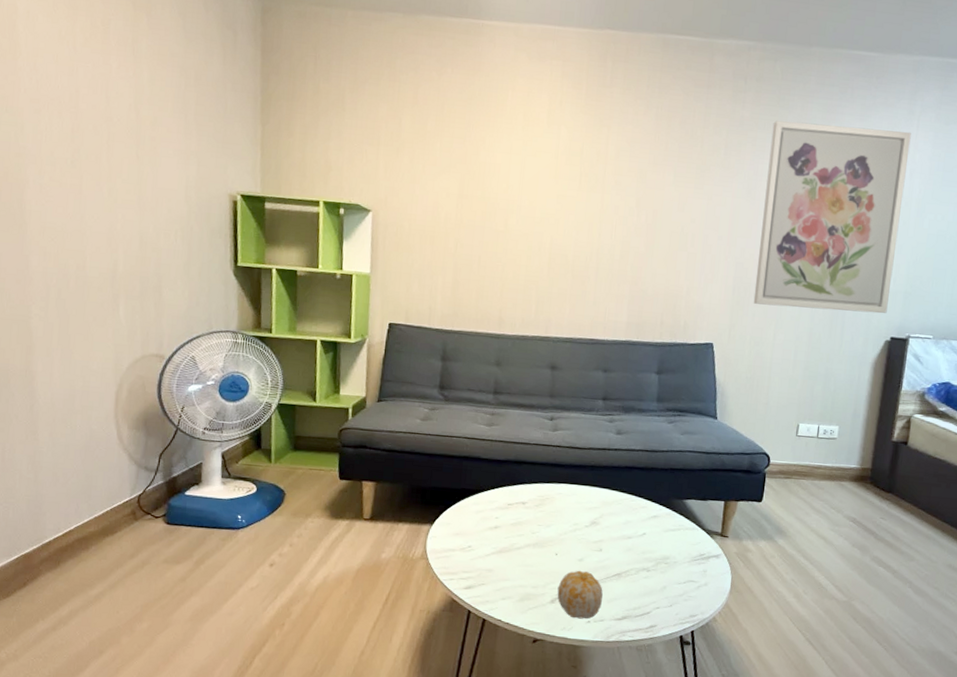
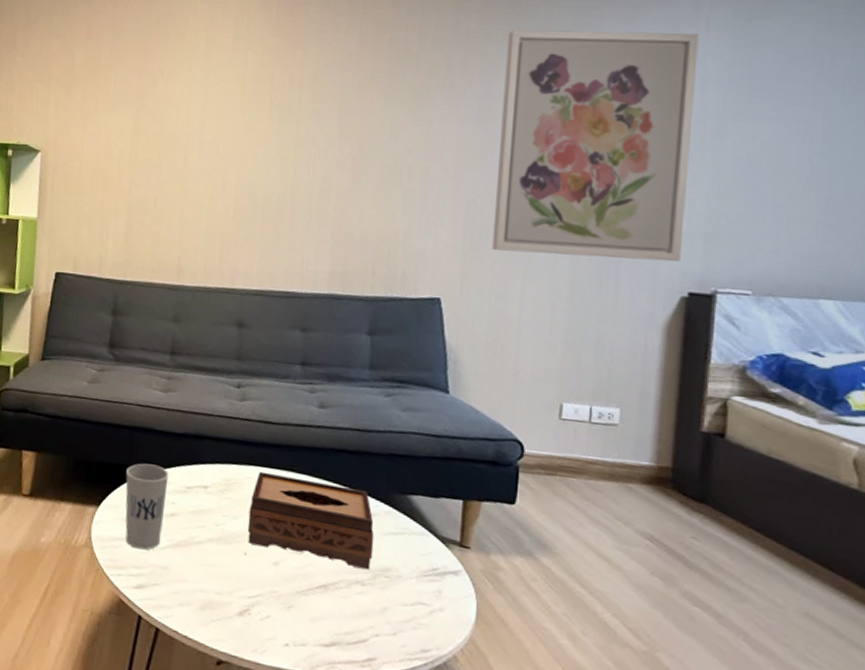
cup: none [455,486,493,558] -> present [125,463,169,550]
fruit: present [557,570,603,619] -> none [246,576,305,642]
tissue box: none [558,488,658,560] -> present [247,471,374,570]

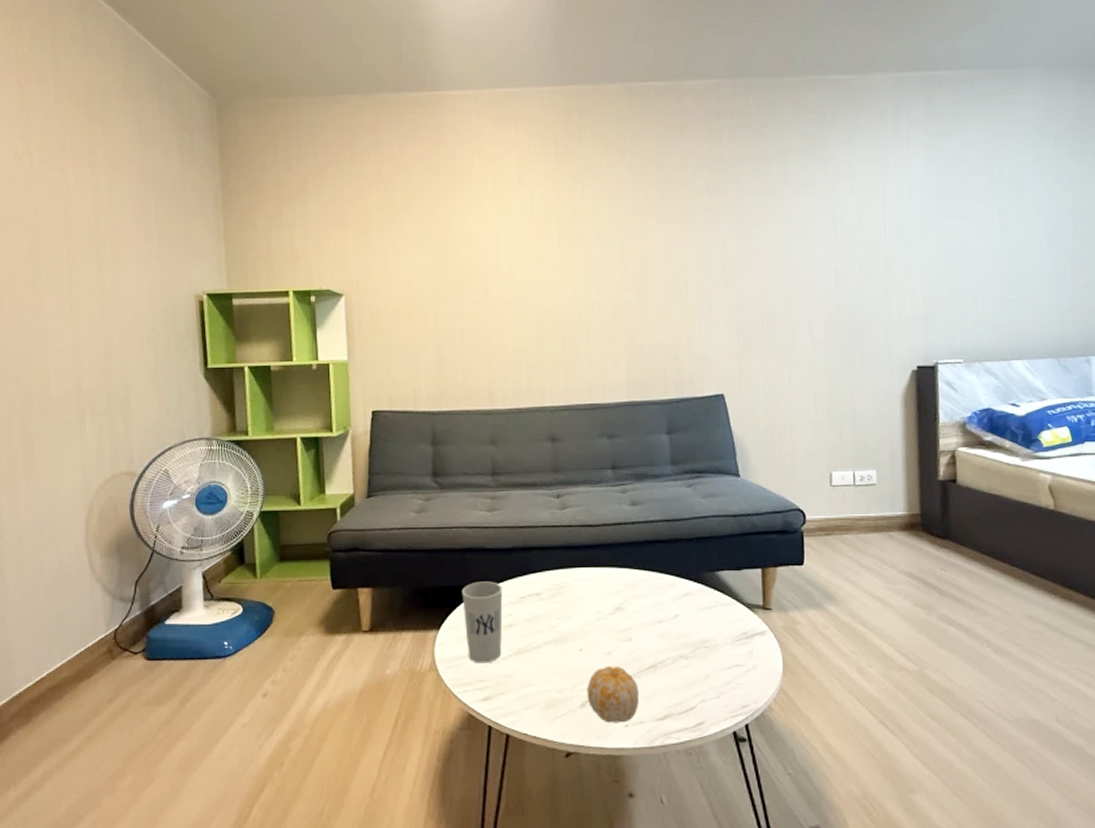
fruit: none [246,576,305,642] -> present [587,665,639,723]
tissue box: present [247,471,374,570] -> none [580,571,692,645]
wall art: present [491,30,699,262] -> none [754,149,908,346]

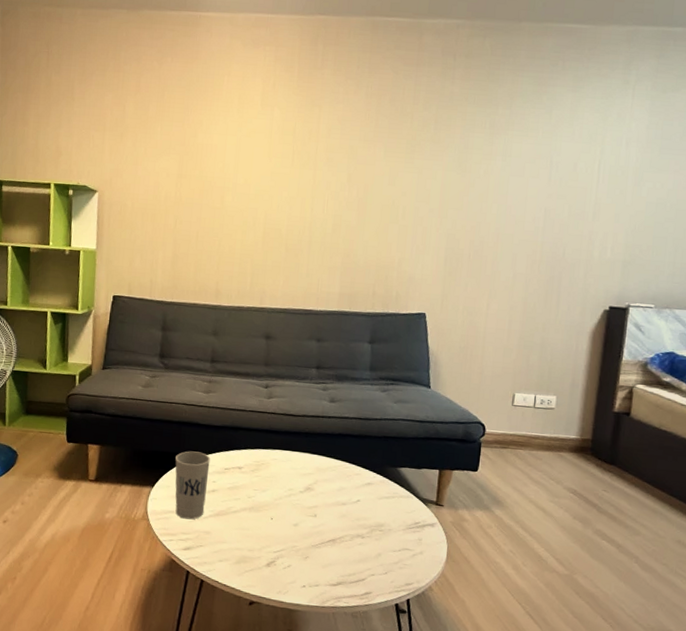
fruit: present [587,665,639,723] -> none [272,535,318,584]

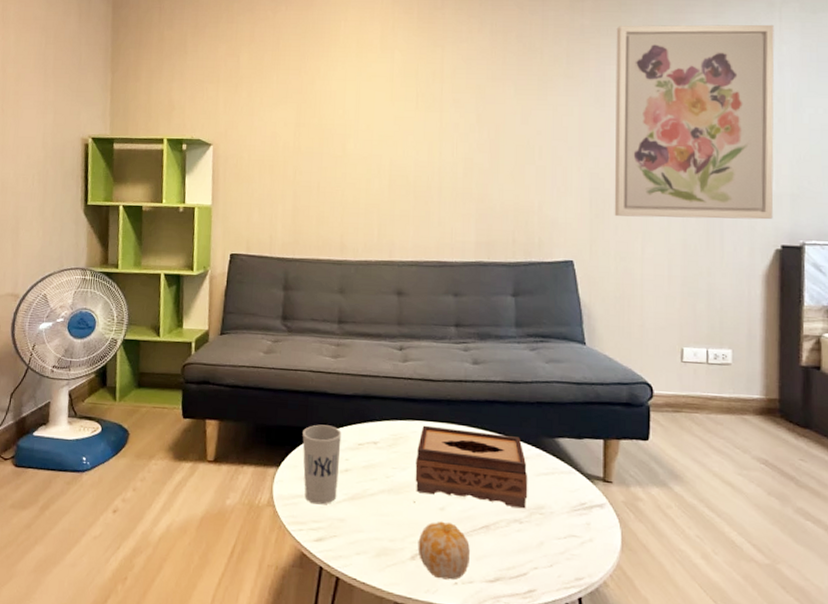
fruit: none [272,535,318,584] -> present [418,521,470,581]
tissue box: none [273,454,372,526] -> present [415,425,528,509]
wall art: none [465,95,627,283] -> present [614,24,774,220]

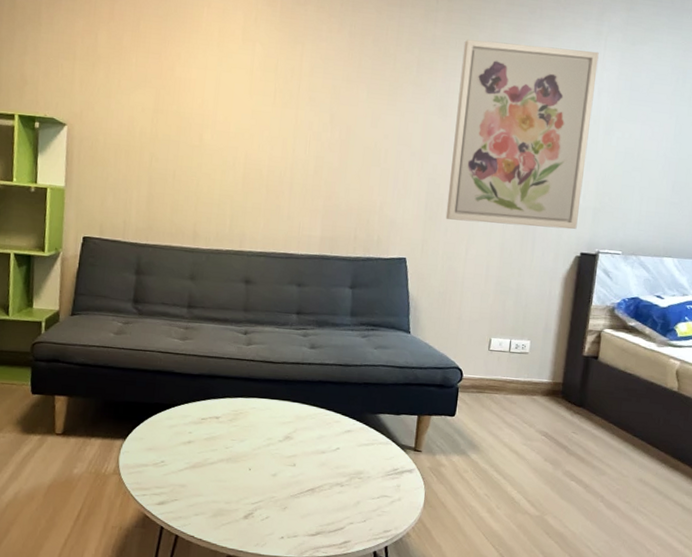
cup: present [302,424,342,505] -> none [148,401,186,473]
tissue box: present [415,425,528,509] -> none [251,402,351,474]
fruit: present [418,521,470,581] -> none [250,485,297,535]

